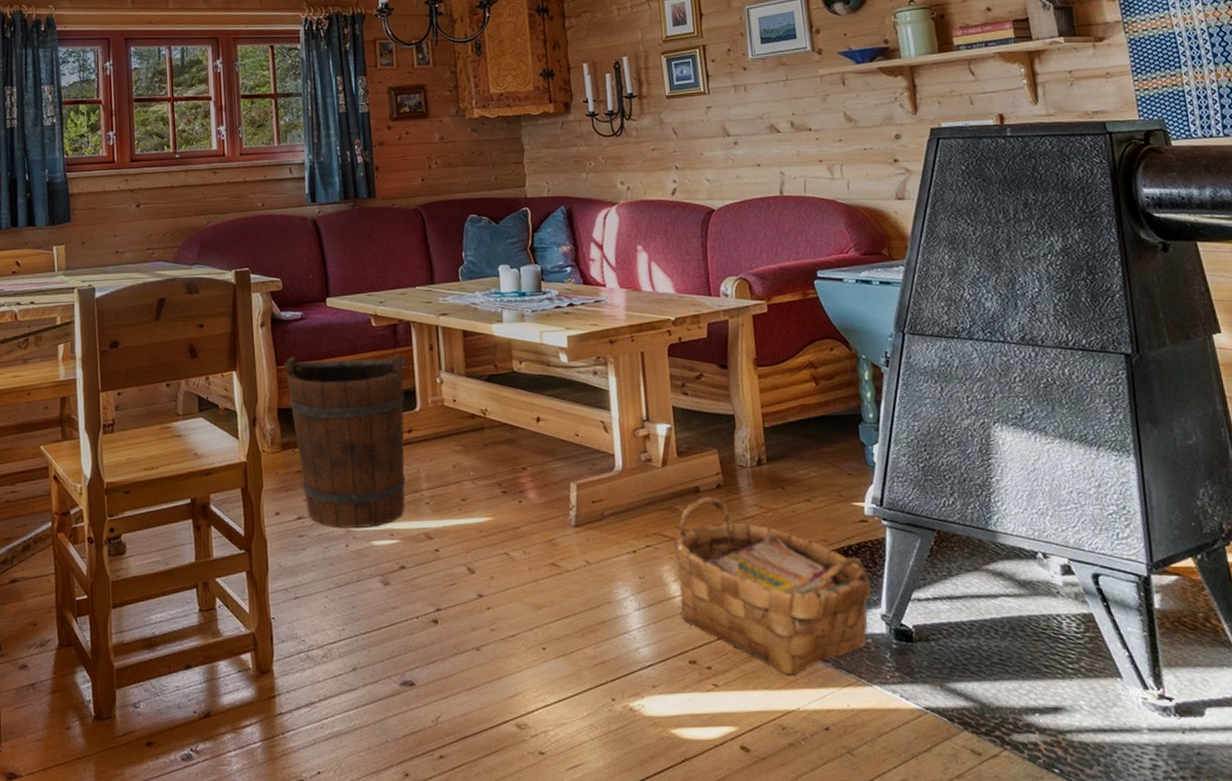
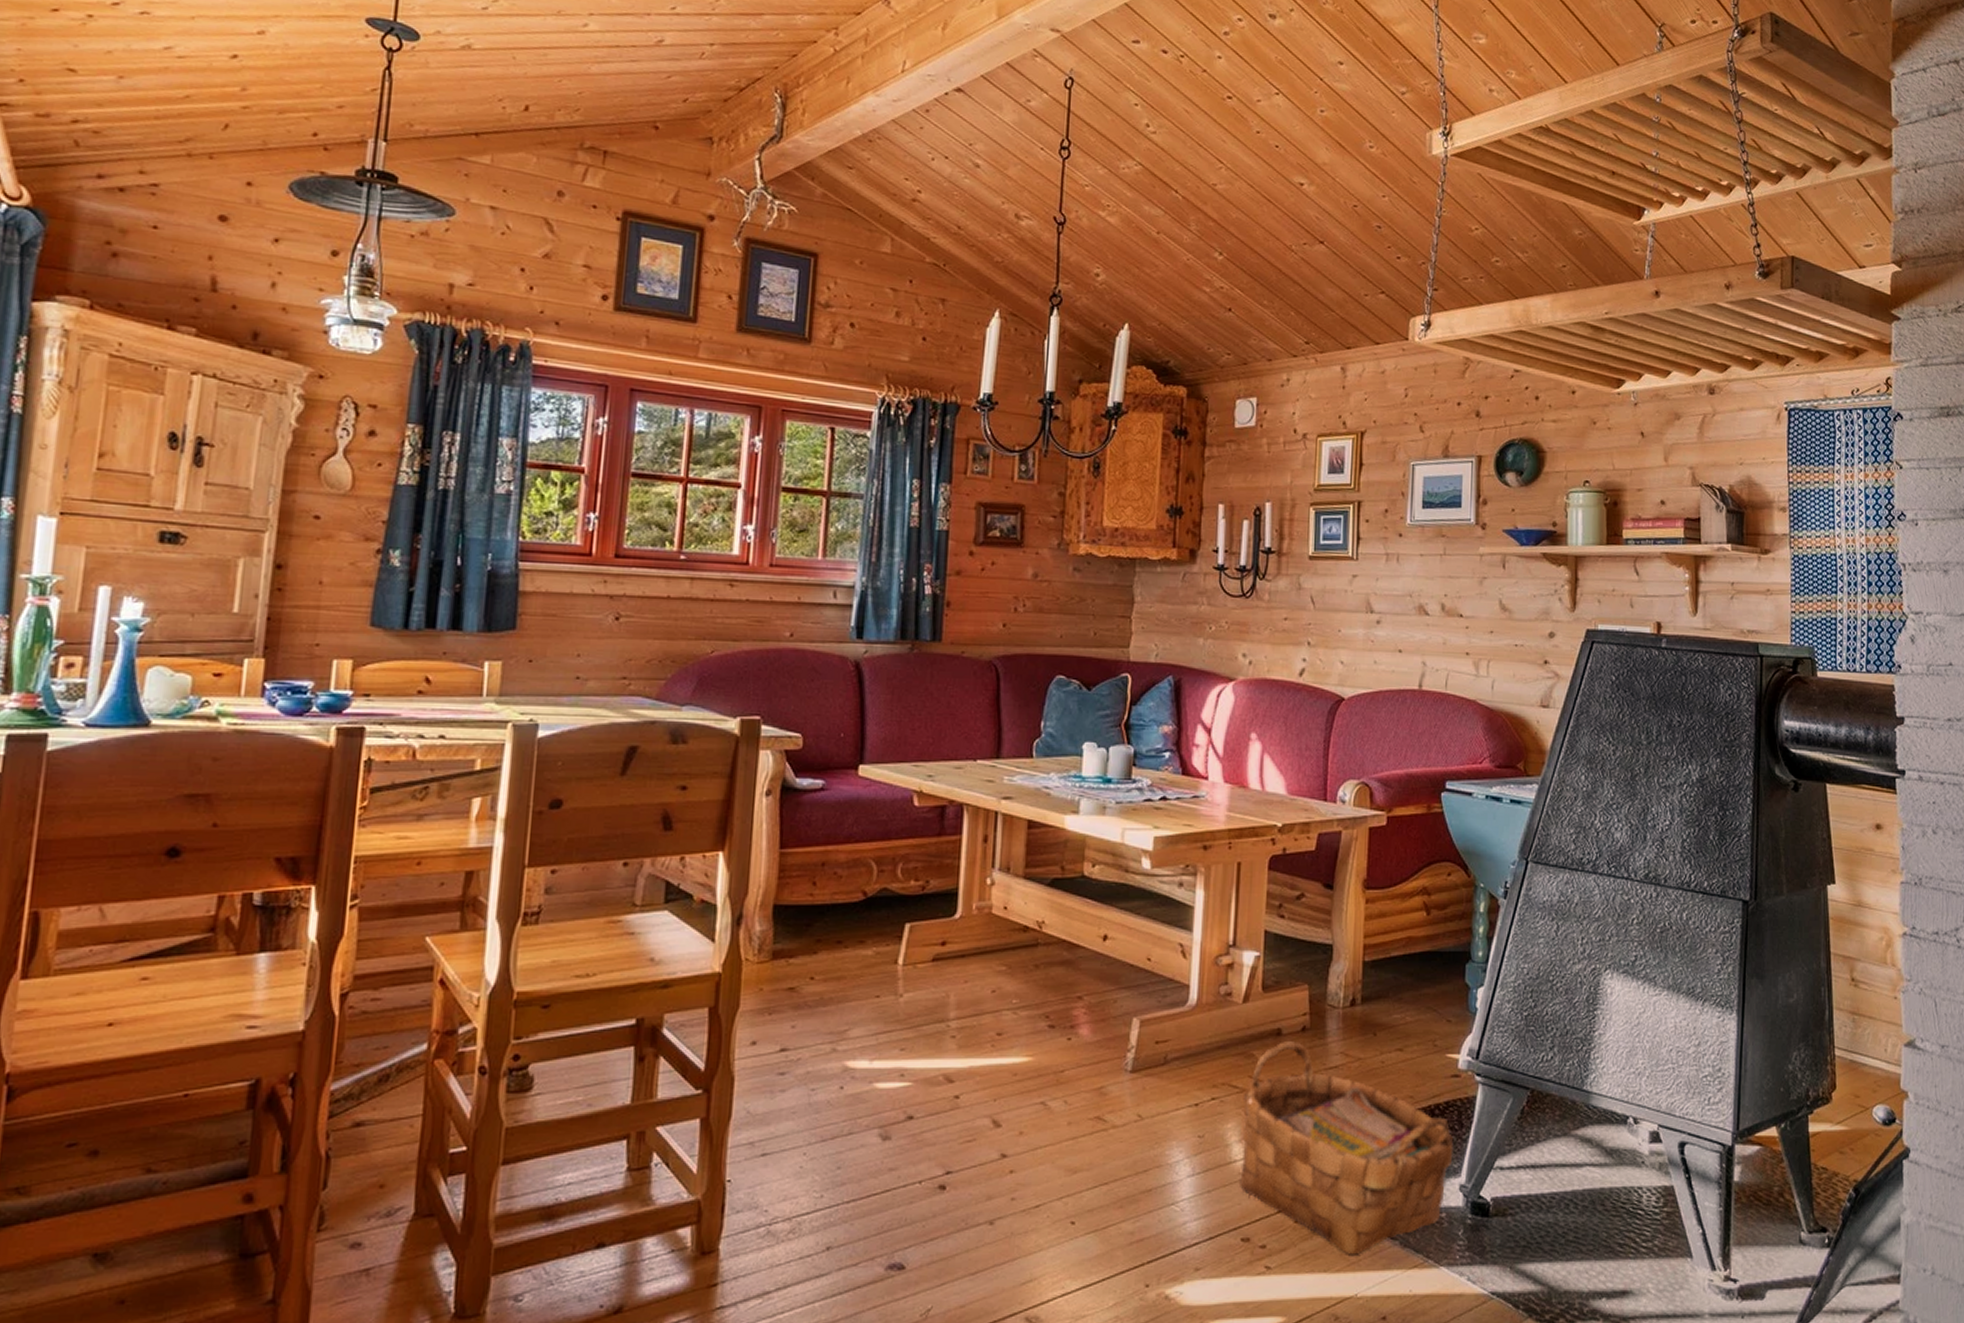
wooden bucket: present [283,352,407,529] -> none [788,836,952,1067]

